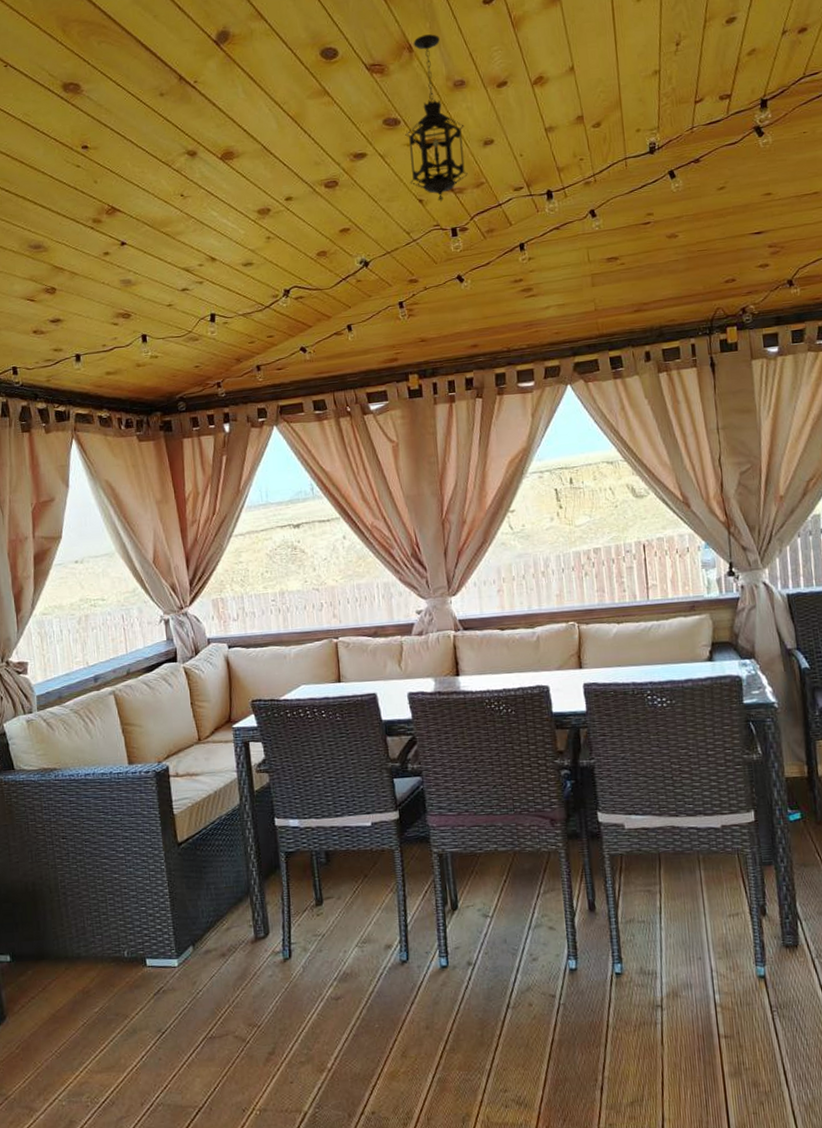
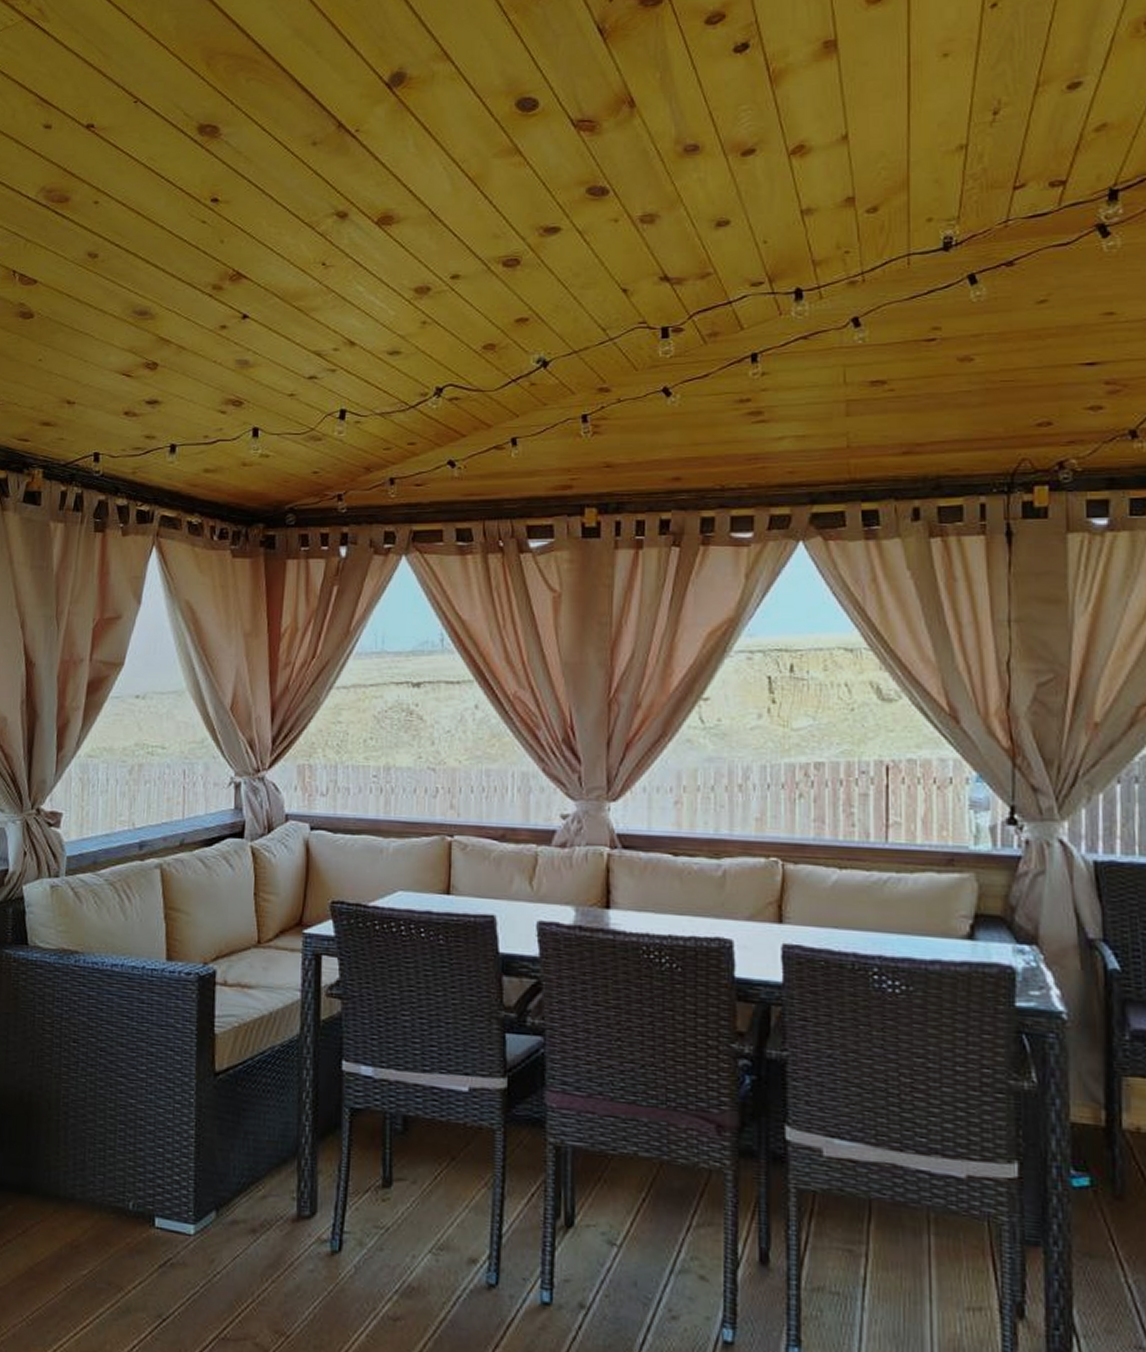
hanging lantern: present [405,34,468,203] -> none [613,86,693,294]

